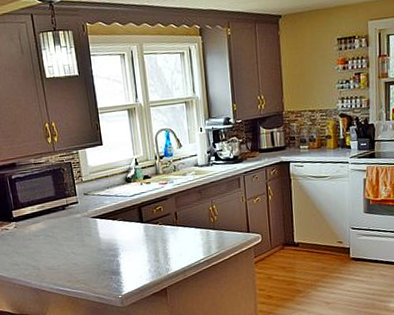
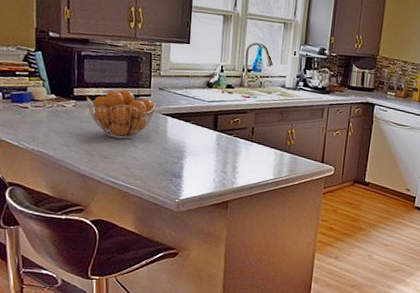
fruit basket: none [24,202,85,249] -> present [86,89,156,139]

